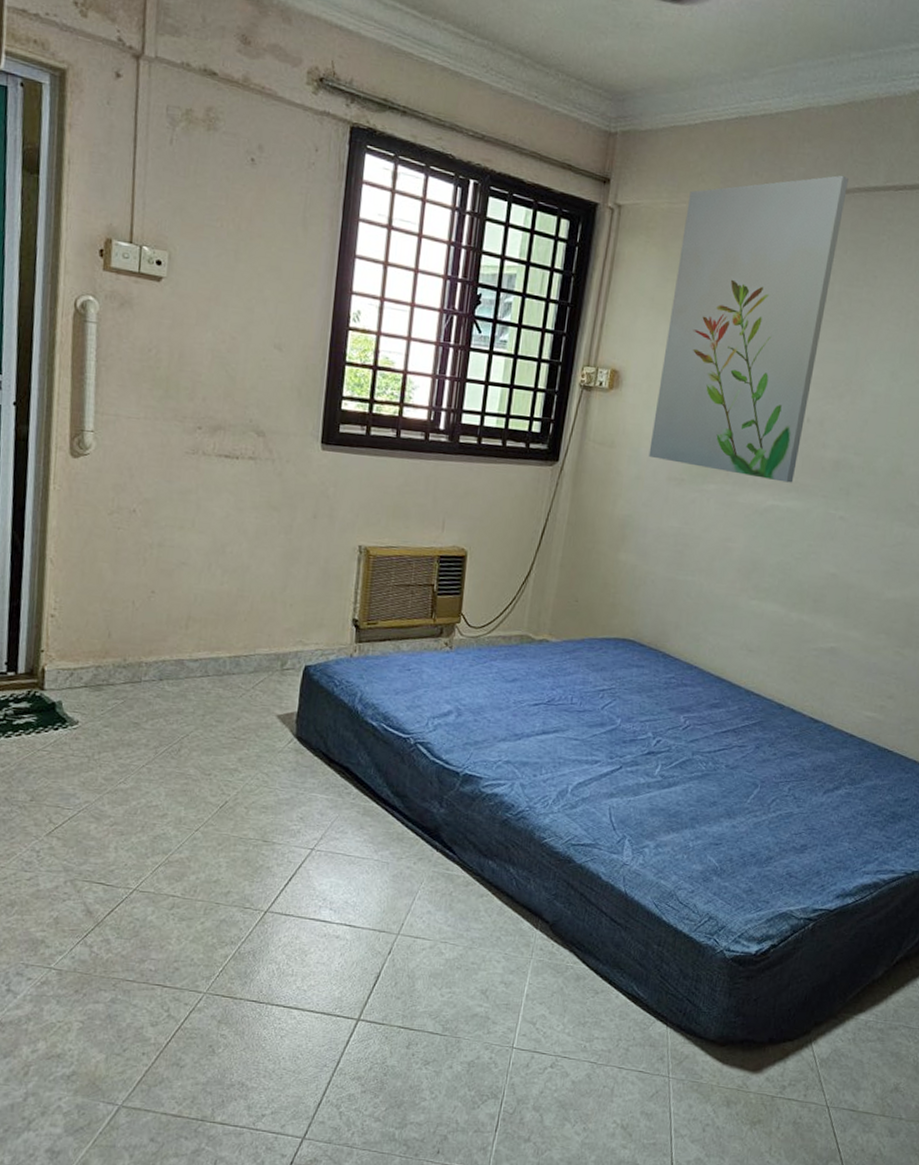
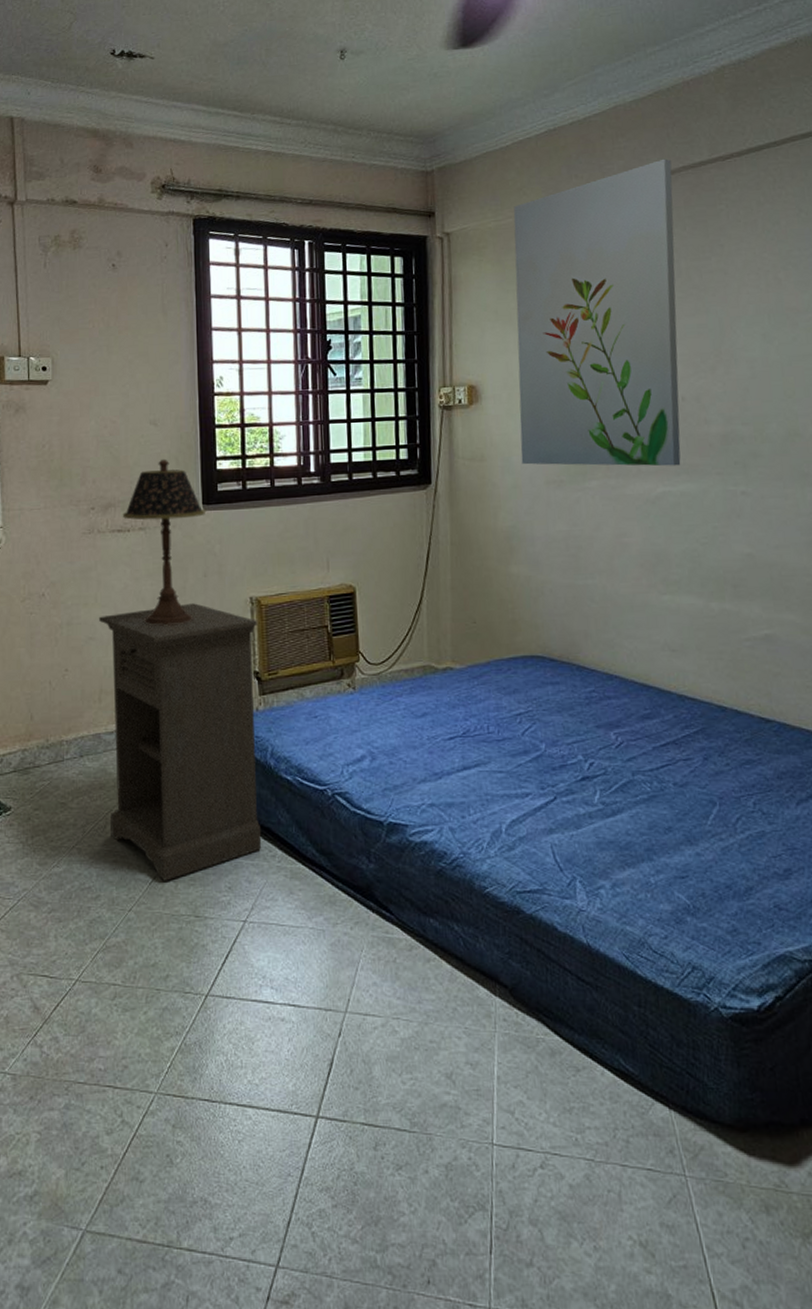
nightstand: none [184,542,363,807] -> present [99,603,262,881]
table lamp: none [232,388,323,563] -> present [122,459,205,626]

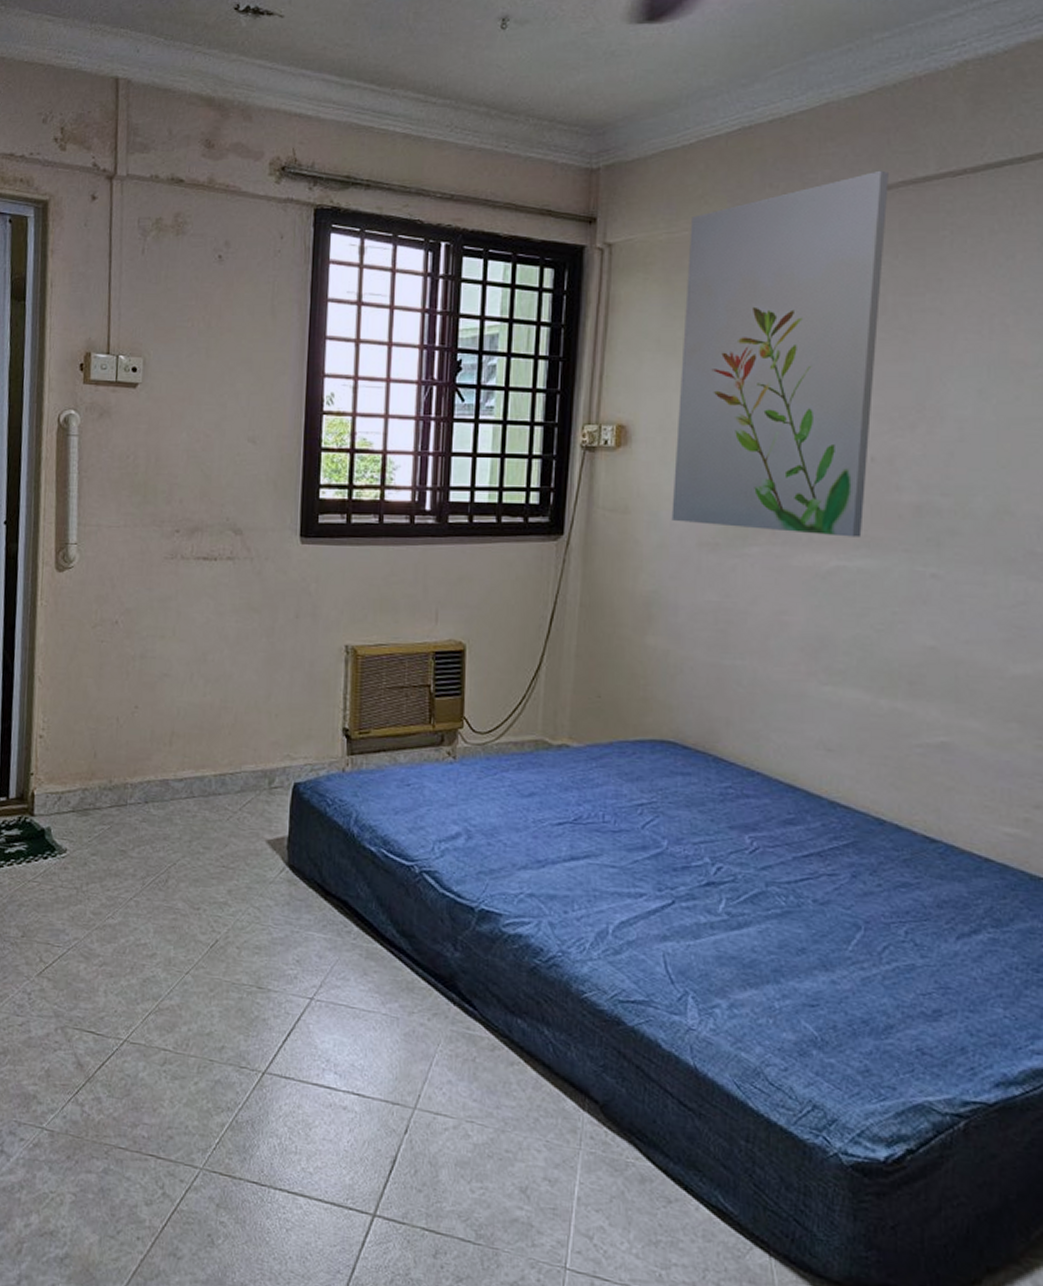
nightstand: present [99,603,262,881] -> none [172,646,351,946]
table lamp: present [122,459,205,626] -> none [209,481,303,669]

